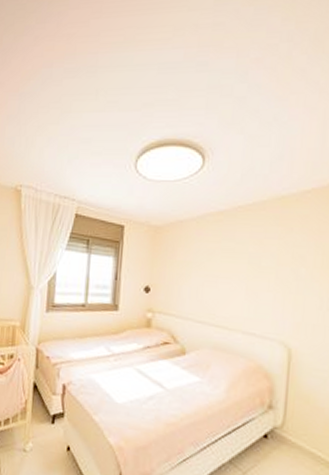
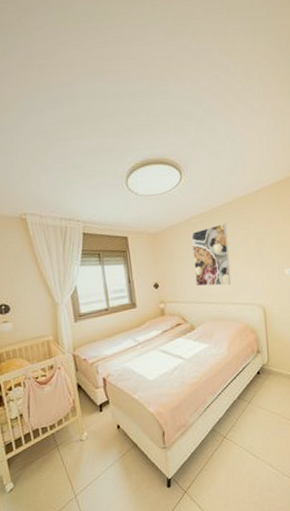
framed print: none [198,227,254,307] -> present [191,223,232,287]

